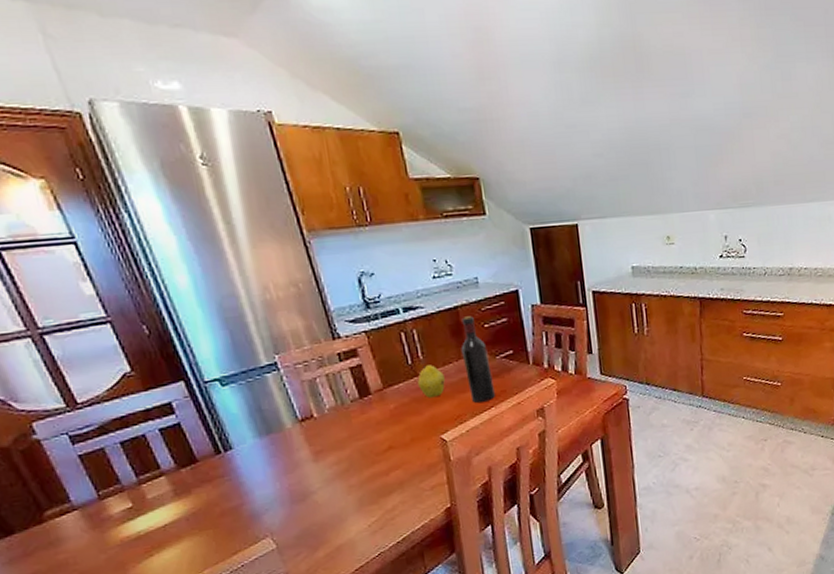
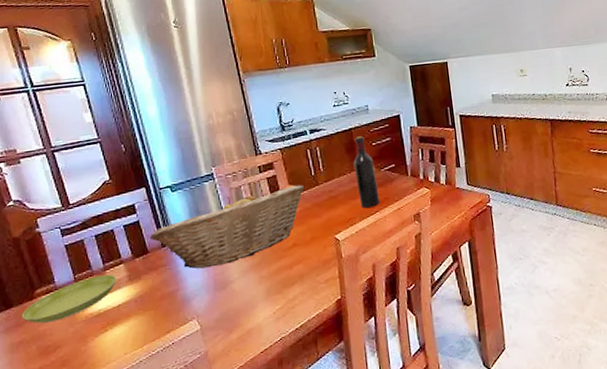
saucer: none [30,489,158,552] -> present [22,274,116,324]
fruit basket: none [197,375,400,479] -> present [149,184,305,269]
fruit: present [417,365,445,398] -> none [318,176,340,204]

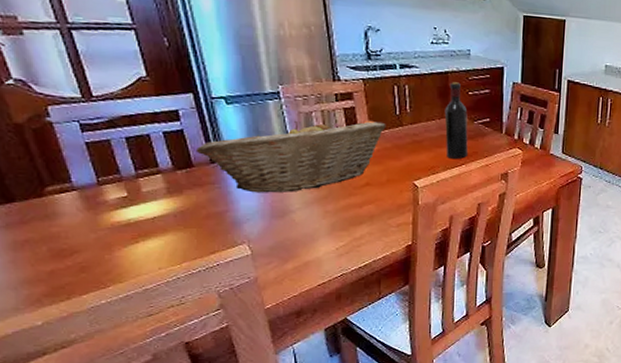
saucer: present [22,274,116,324] -> none [28,182,152,225]

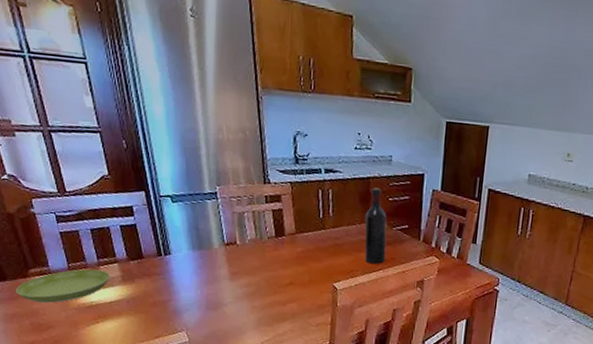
saucer: none [28,182,152,225] -> present [16,269,110,303]
fruit basket: present [195,120,386,193] -> none [145,219,310,287]

